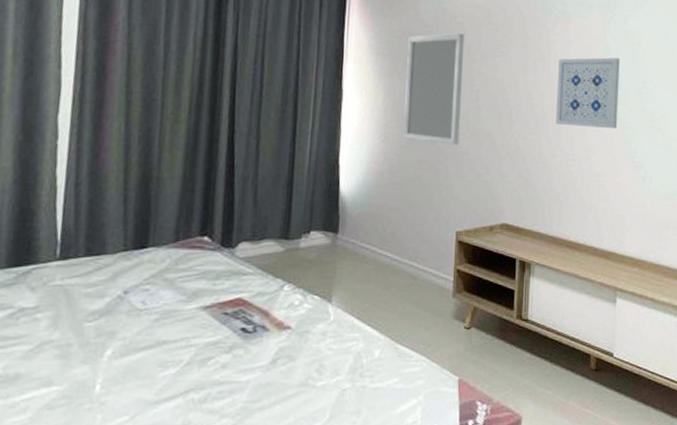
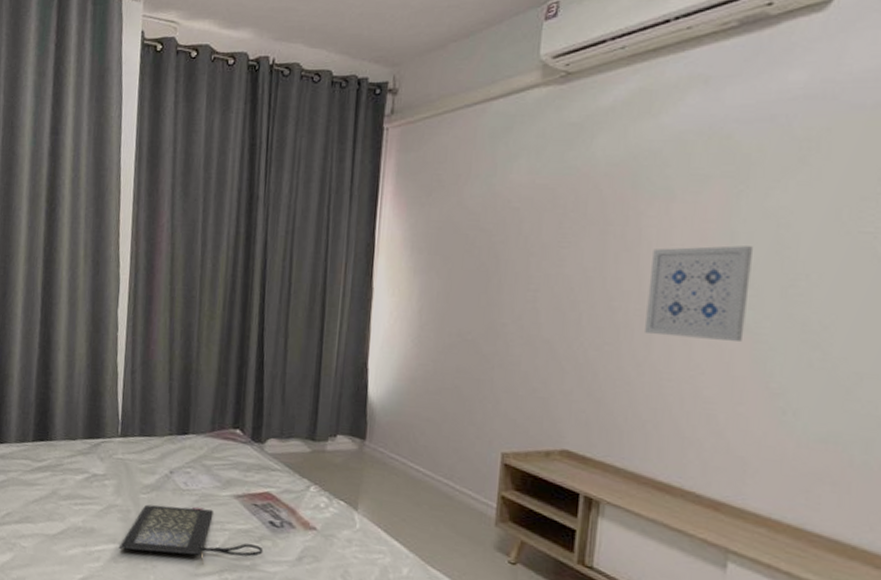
clutch bag: none [54,326,235,392] -> present [118,504,264,565]
home mirror: present [403,32,465,145] -> none [440,220,521,354]

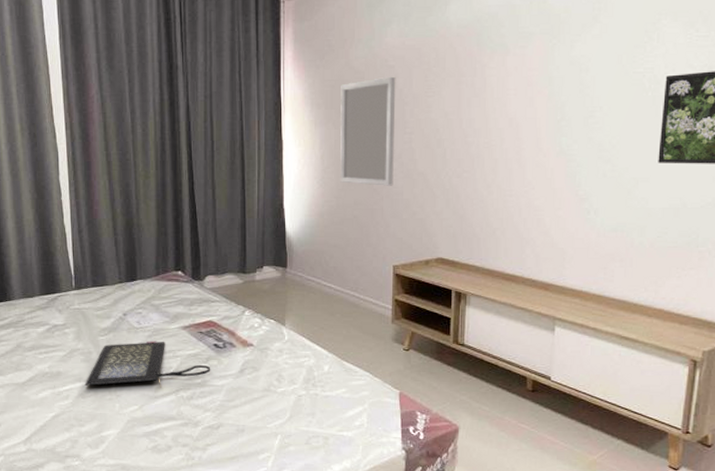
home mirror: none [440,220,521,354] -> present [340,76,396,186]
wall art: present [645,245,753,343] -> none [492,88,564,163]

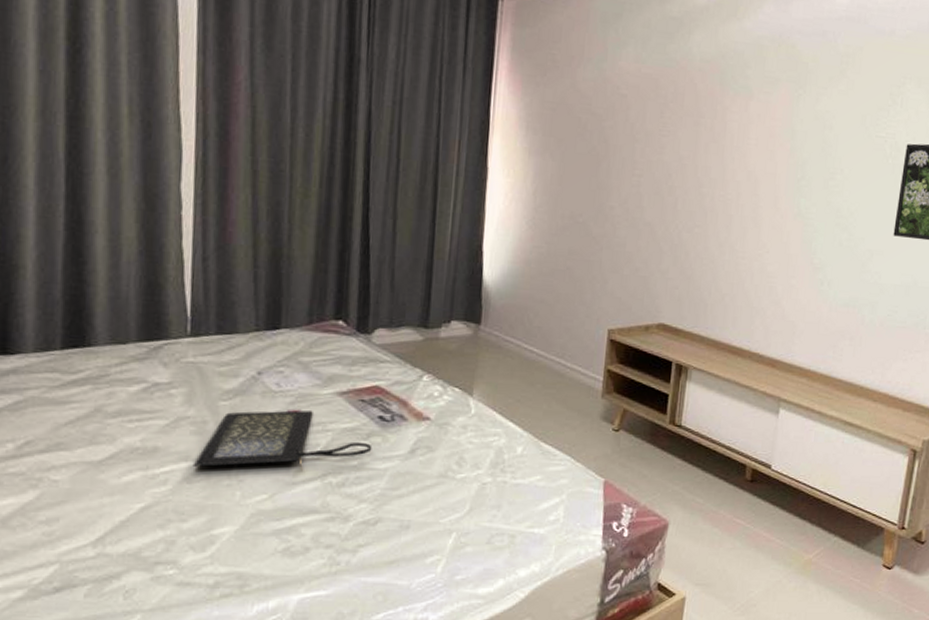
home mirror: present [340,76,396,186] -> none [554,106,628,235]

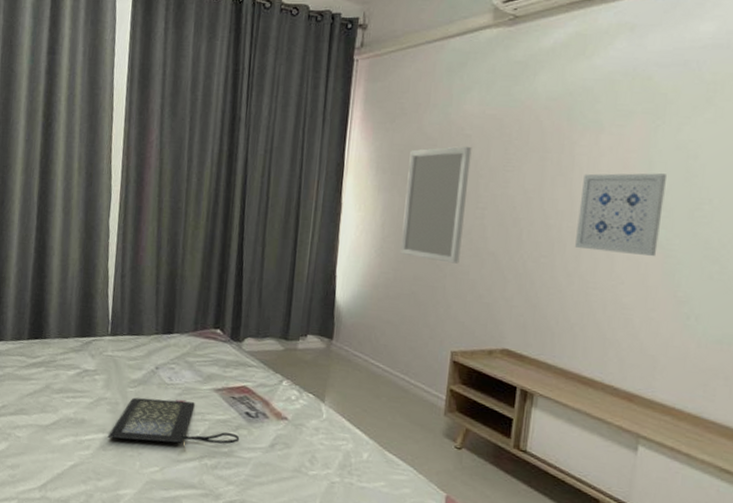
home mirror: none [554,106,628,235] -> present [400,146,472,264]
wall art: none [727,141,806,225] -> present [575,173,666,257]

